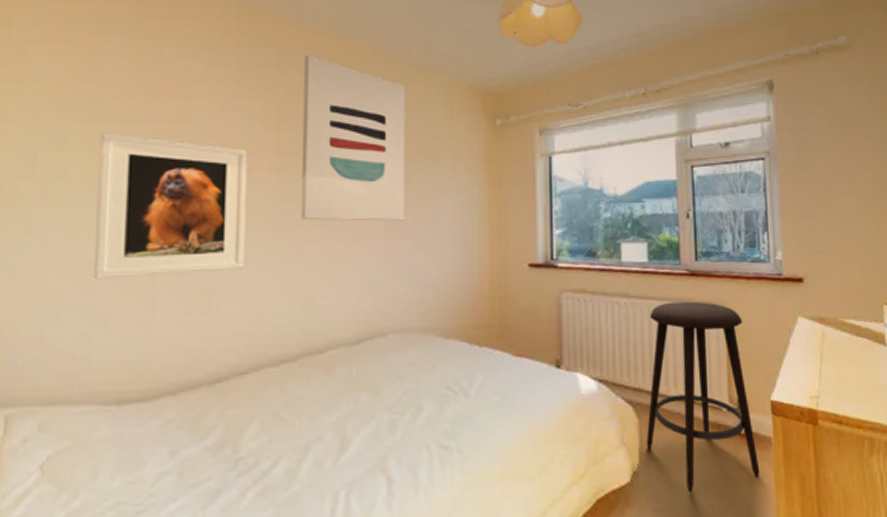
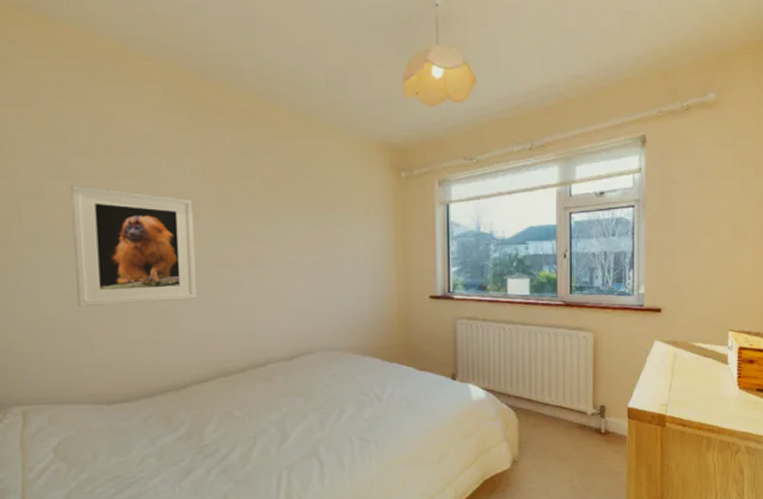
wall art: present [301,55,405,221] -> none [234,116,326,260]
stool: present [646,301,760,493] -> none [524,327,616,477]

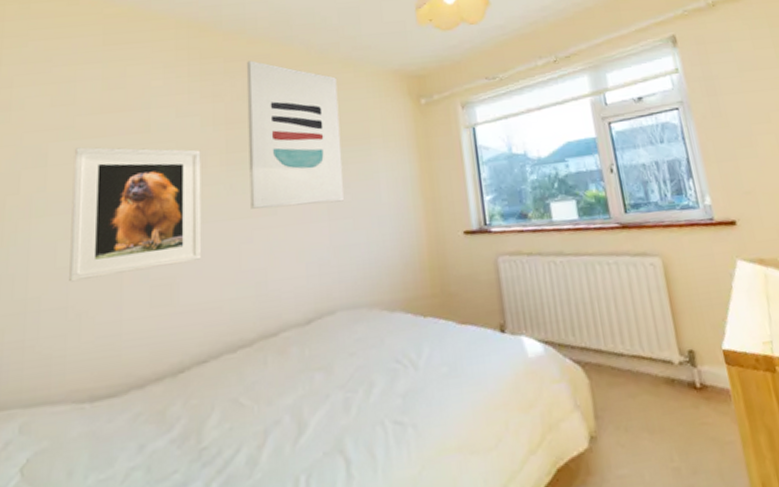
wall art: none [234,116,326,260] -> present [246,60,345,209]

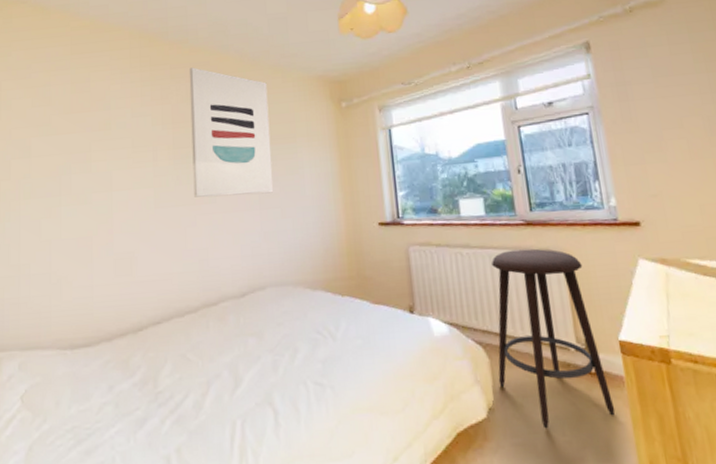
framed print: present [69,147,202,282] -> none [51,141,155,253]
stool: none [587,253,724,456] -> present [492,248,616,429]

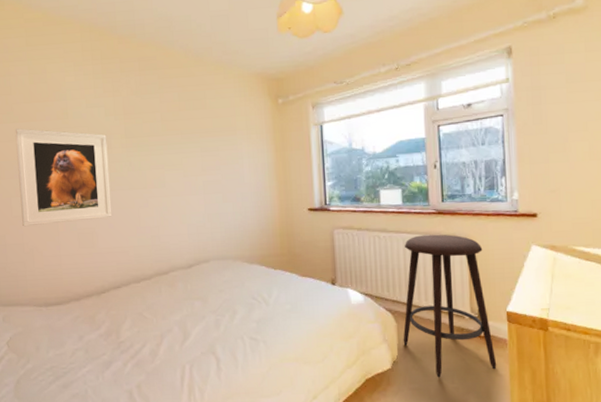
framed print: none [51,141,155,253] -> present [15,128,111,227]
wall art: present [189,67,274,198] -> none [137,62,216,182]

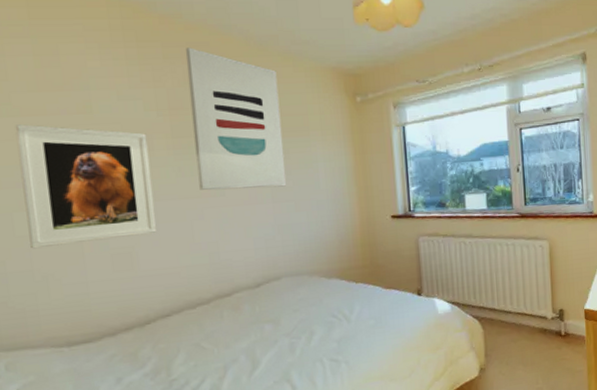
wall art: none [137,62,216,182] -> present [185,47,287,190]
stool: present [403,234,497,378] -> none [490,237,577,380]

